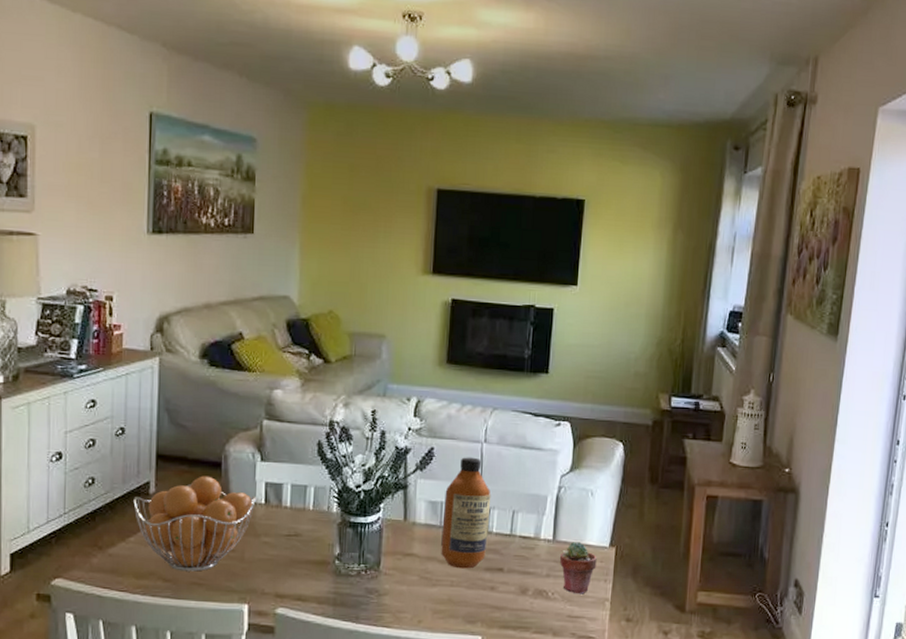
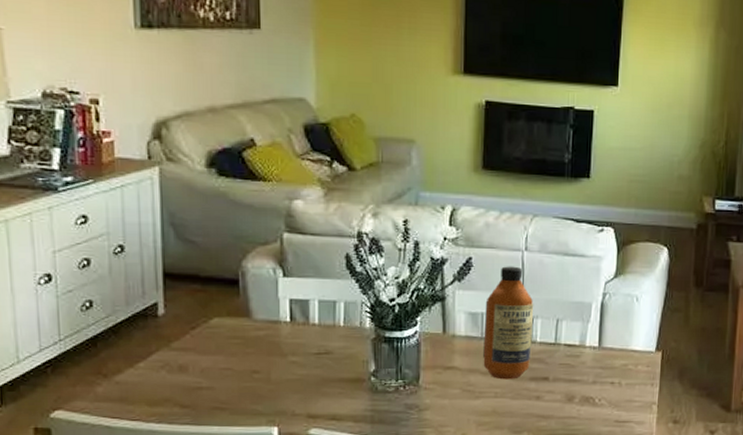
fruit basket: present [133,475,256,572] -> none [140,294,280,396]
potted succulent: present [559,542,597,594] -> none [605,348,643,399]

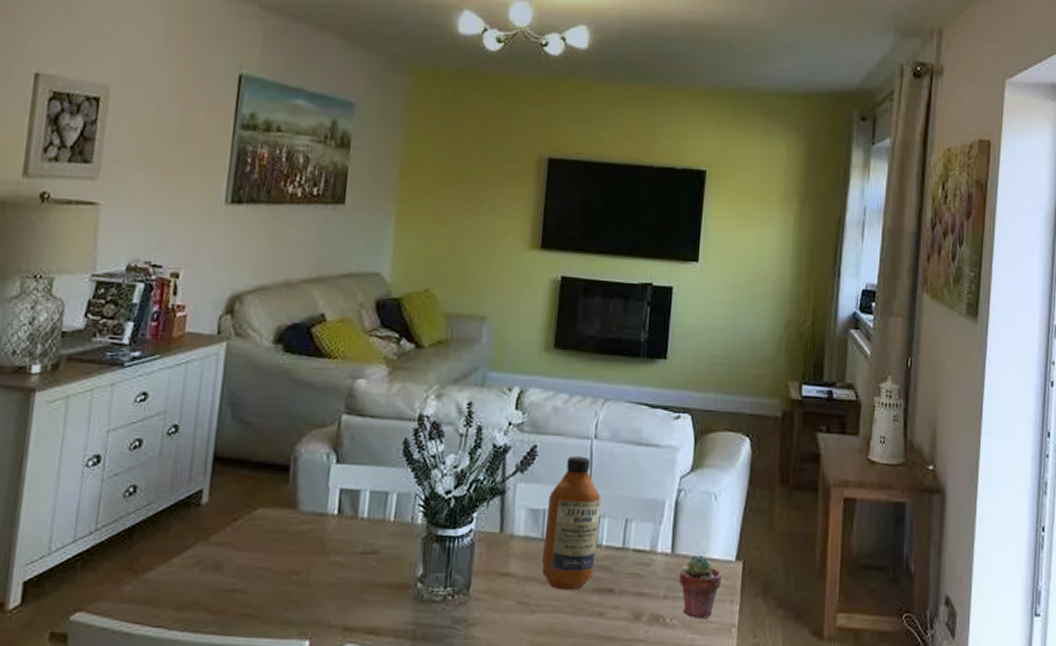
potted succulent: none [605,348,643,399] -> present [678,555,722,620]

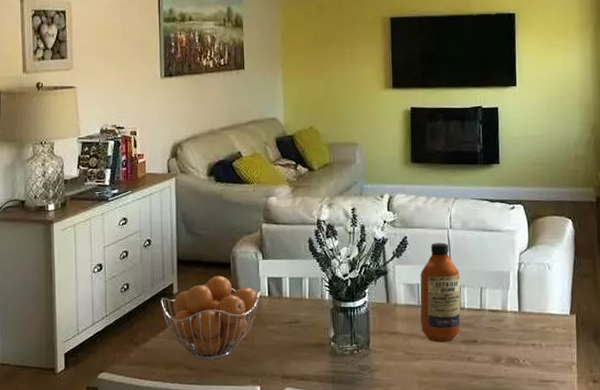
fruit basket: none [180,481,328,600] -> present [161,275,261,360]
potted succulent: present [678,555,722,620] -> none [526,312,560,360]

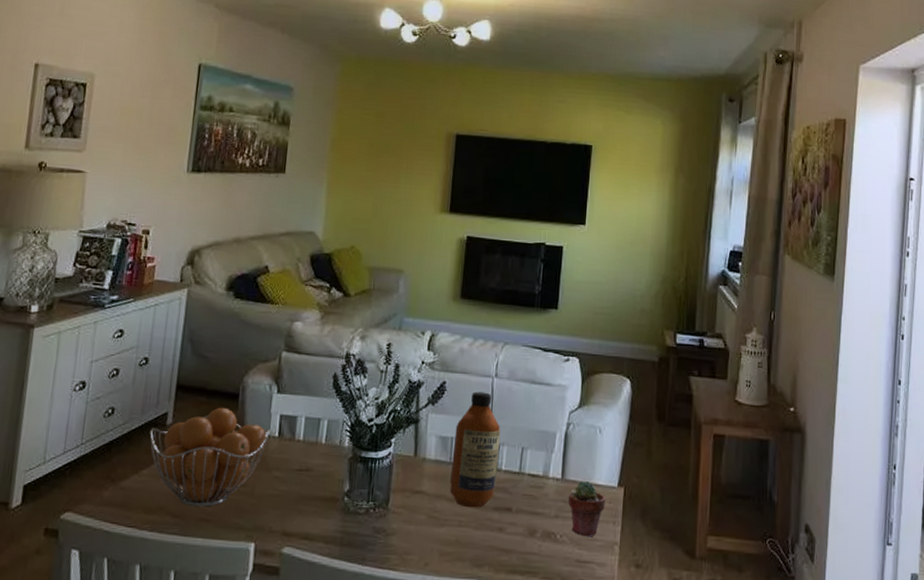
potted succulent: none [526,312,560,360] -> present [568,481,606,537]

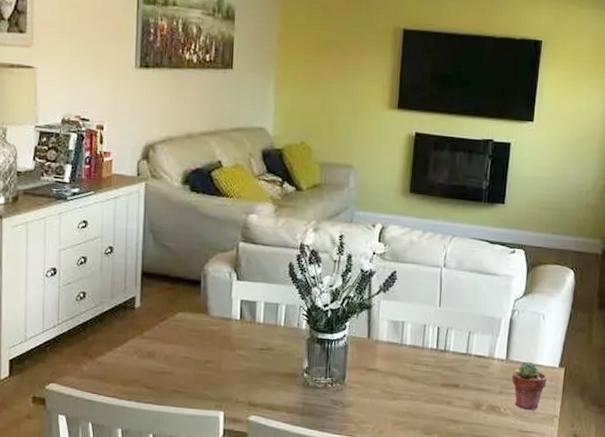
fruit basket: present [150,407,270,507] -> none [120,292,232,380]
bottle: present [450,391,501,508] -> none [401,280,449,384]

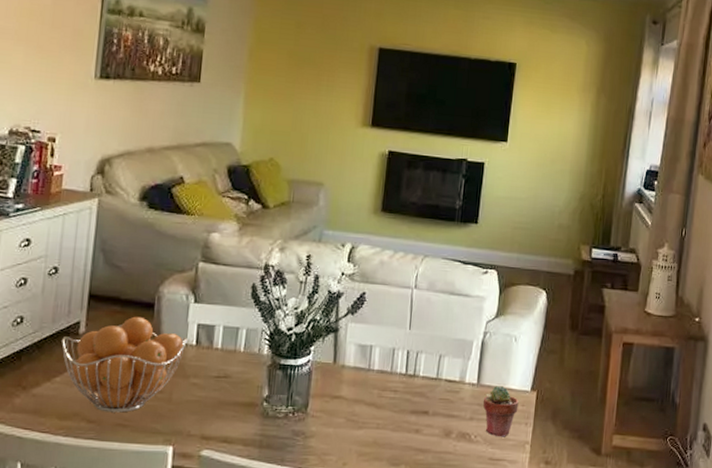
fruit basket: none [120,292,232,380] -> present [62,316,187,413]

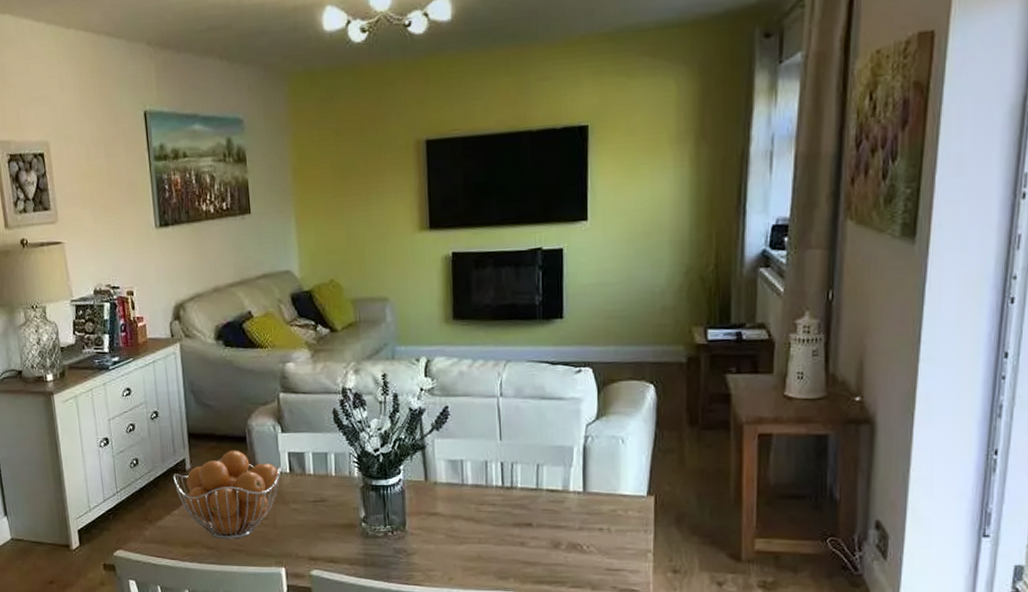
potted succulent: present [482,386,519,437] -> none [592,492,634,547]

